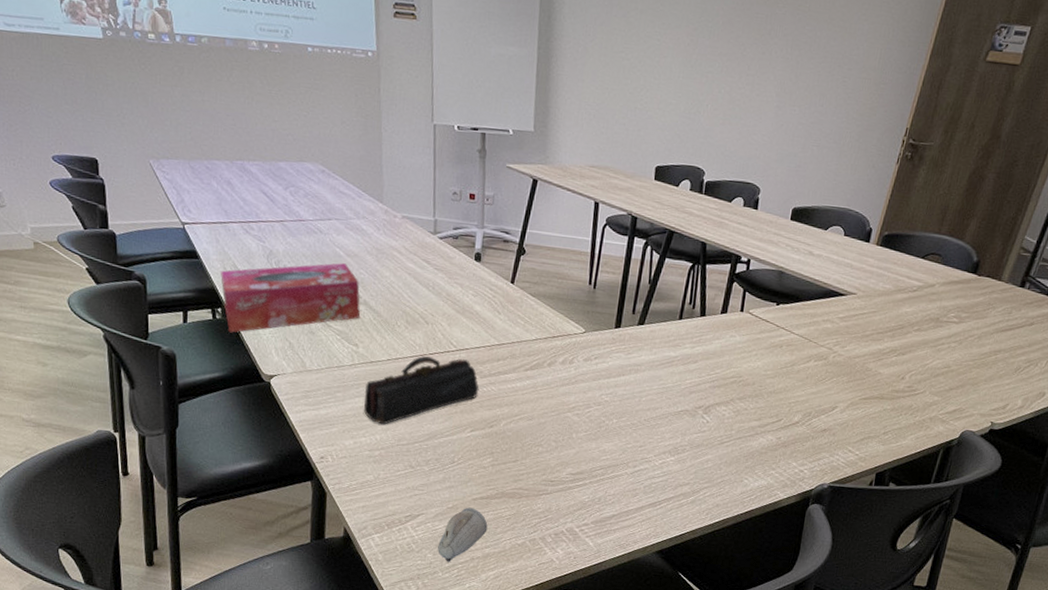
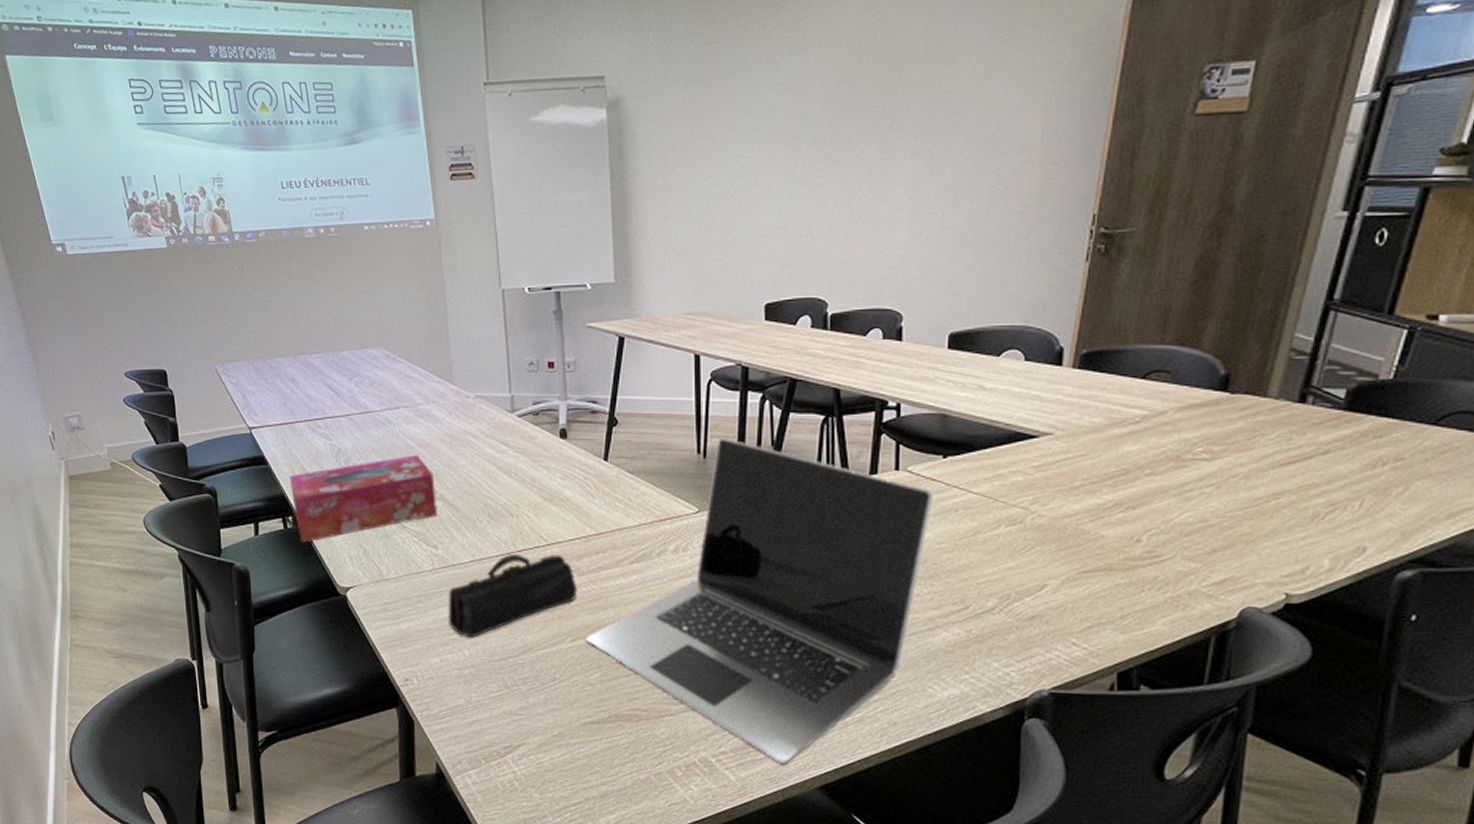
computer mouse: present [438,507,488,563] -> none [545,734,602,804]
laptop: none [483,273,766,534] -> present [586,438,933,764]

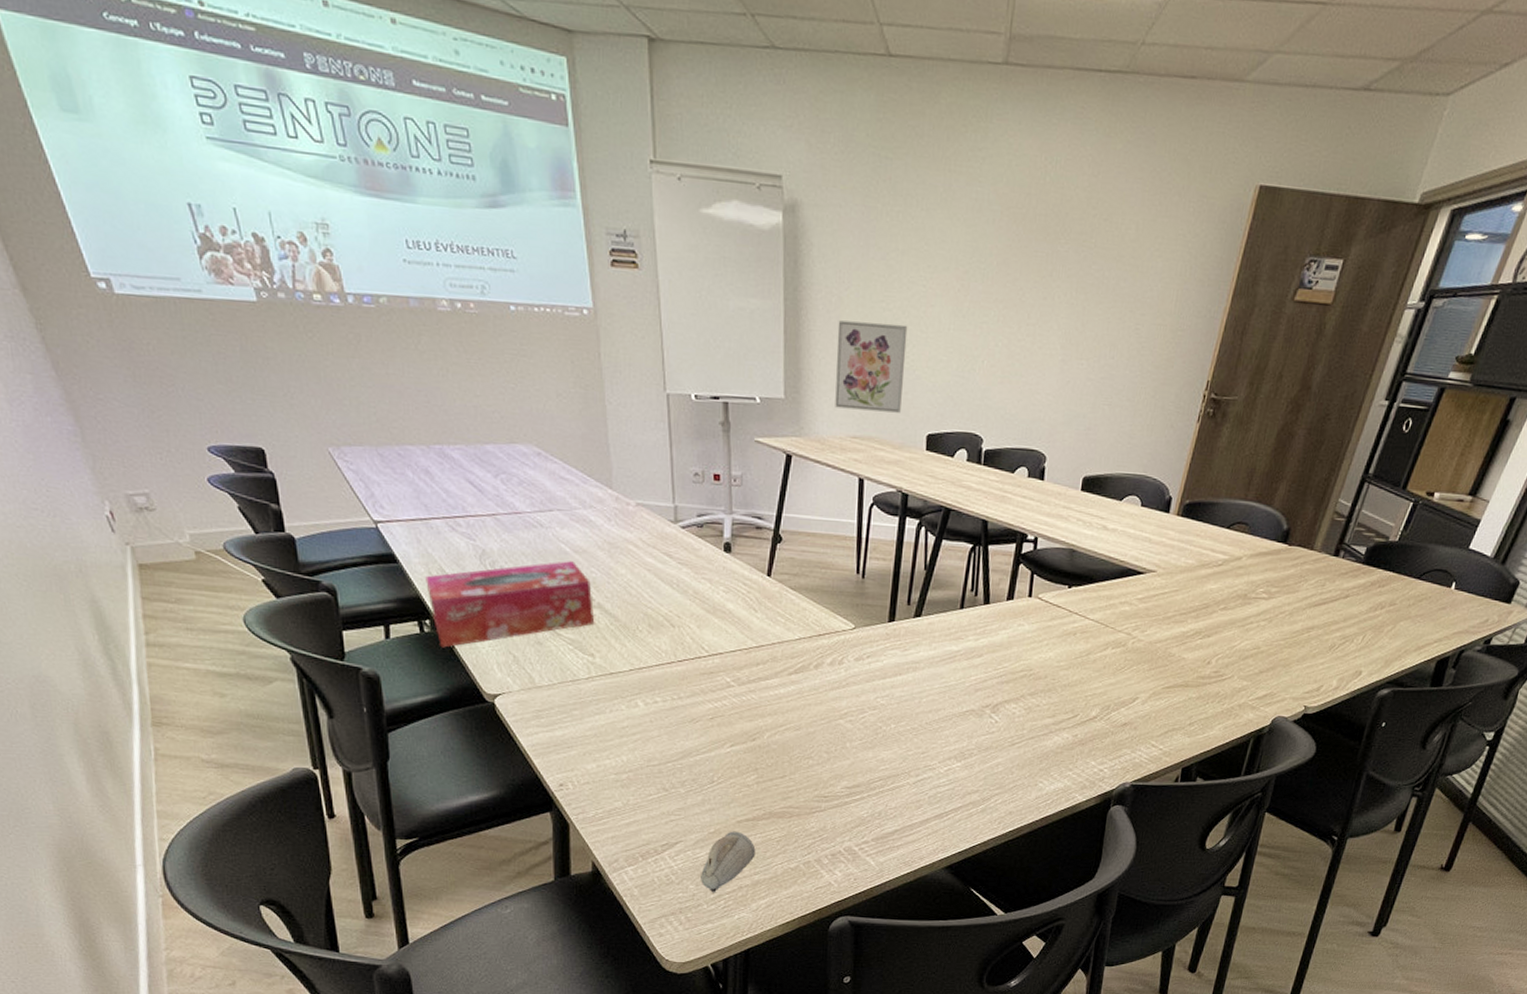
pencil case: present [448,554,578,638] -> none [605,664,738,744]
computer mouse: none [545,734,602,804] -> present [701,831,756,893]
laptop: present [586,438,933,764] -> none [744,560,1057,849]
wall art: none [665,197,738,286] -> present [835,320,908,413]

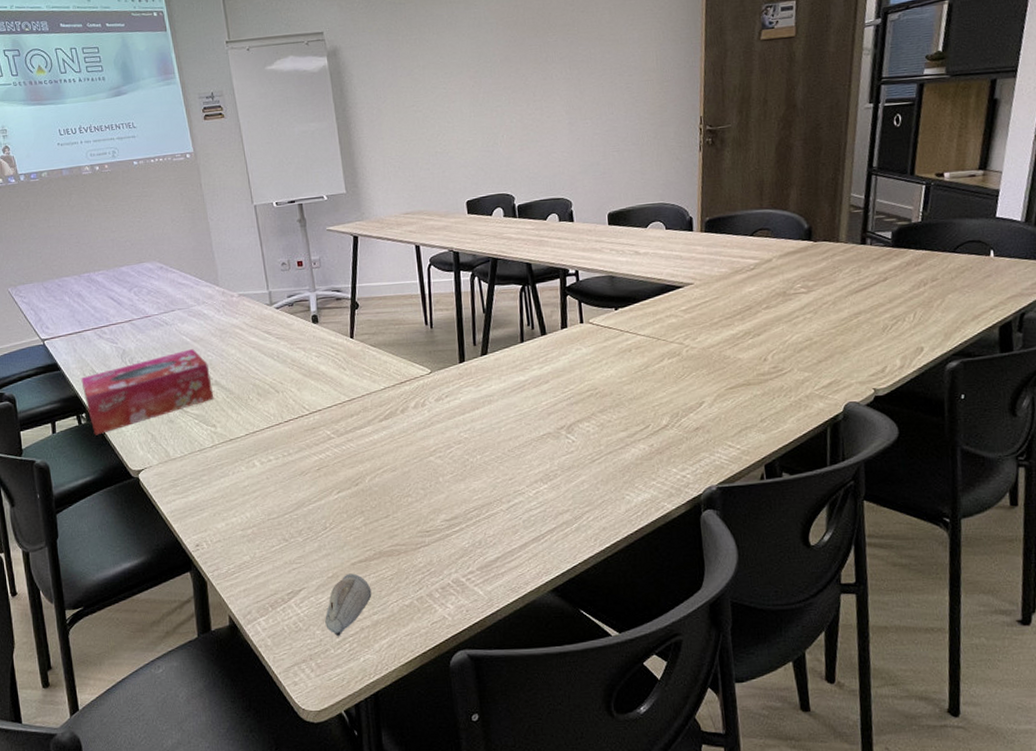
wall art: present [835,320,908,413] -> none [380,120,441,193]

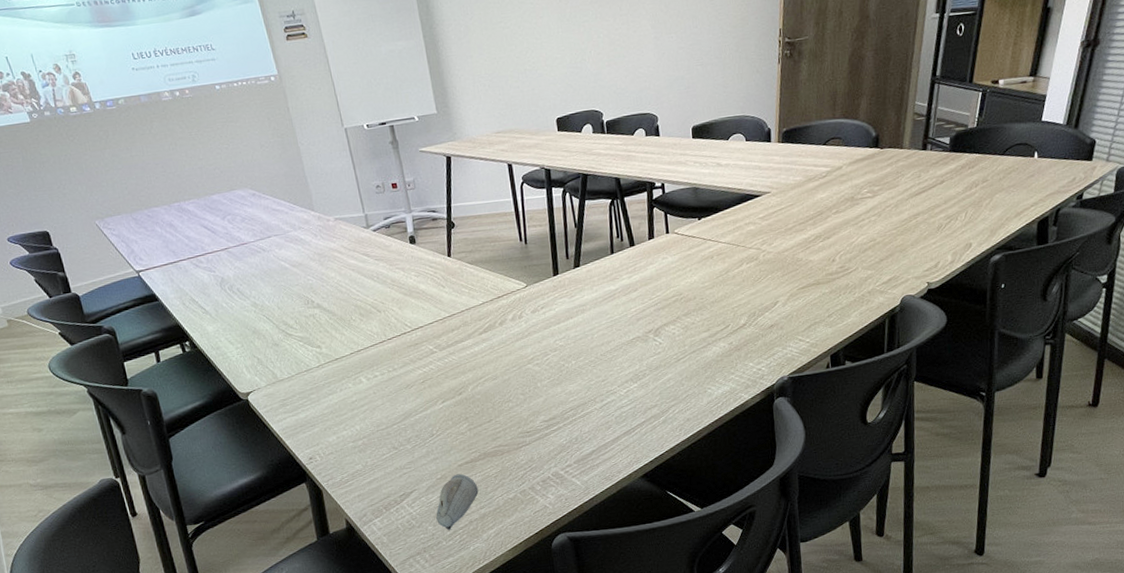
tissue box: present [81,349,214,436] -> none [181,274,317,362]

